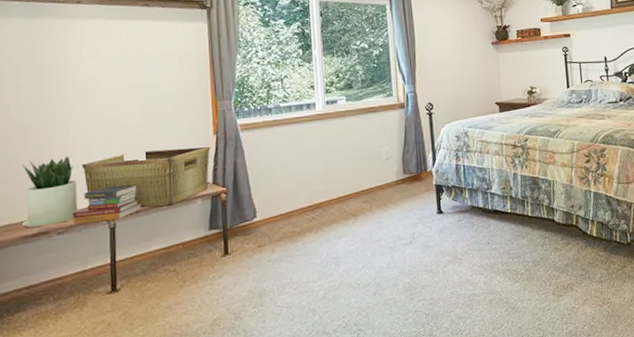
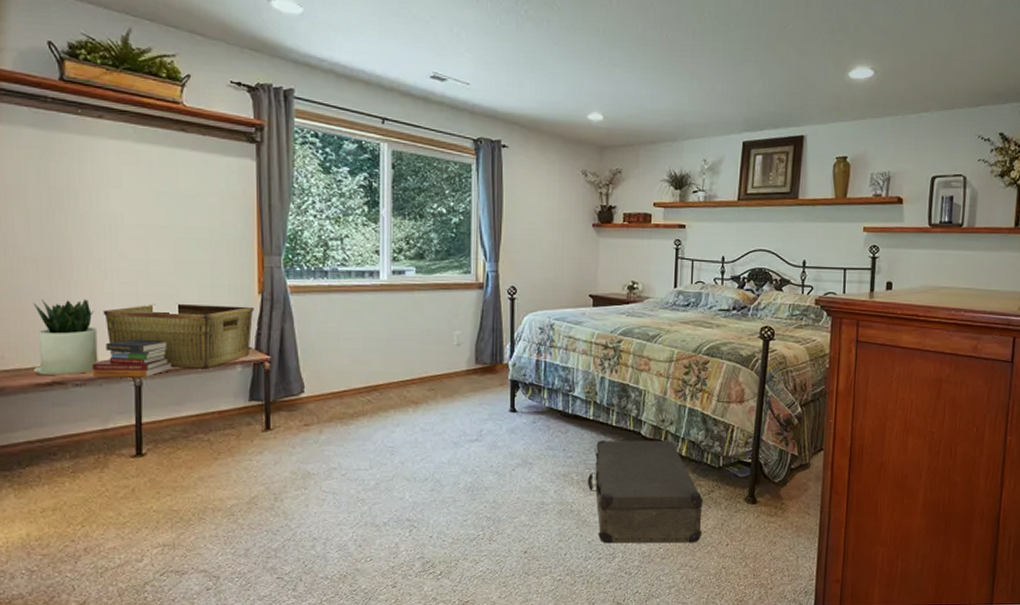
suitcase: none [512,223,621,327] -> present [587,439,703,544]

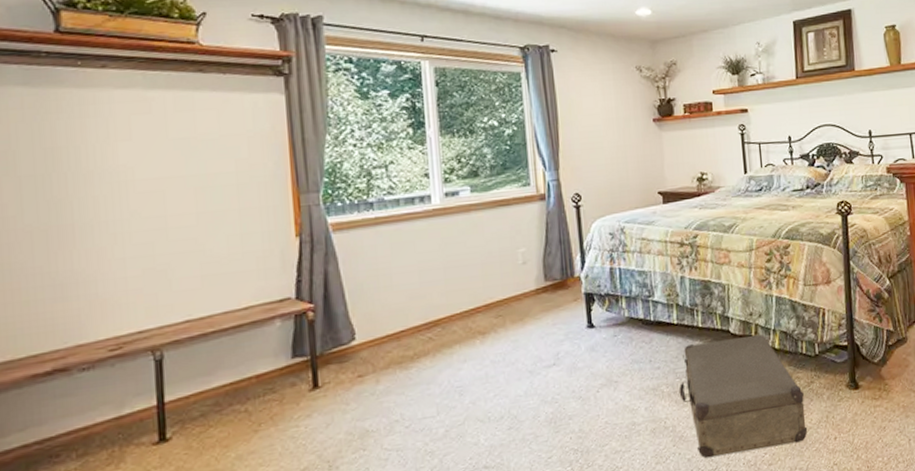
planter: present [33,299,100,376] -> none [27,268,111,365]
books: present [92,338,173,378] -> none [102,303,199,357]
hamper: present [103,303,254,369] -> none [113,252,292,334]

